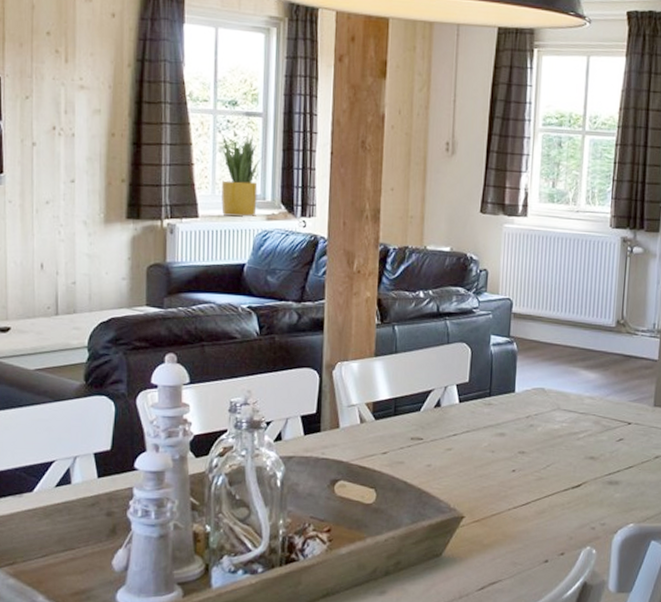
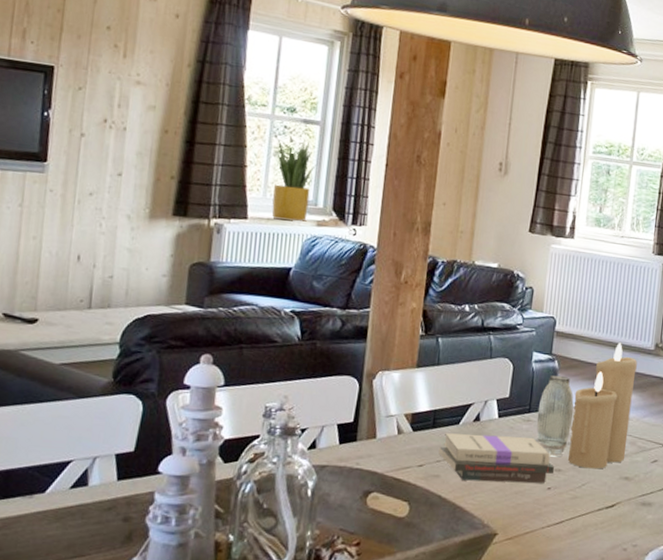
books: none [402,419,518,466] -> present [439,433,554,483]
vase: none [498,357,535,440] -> present [536,375,574,457]
candle: none [531,321,598,450] -> present [567,342,637,469]

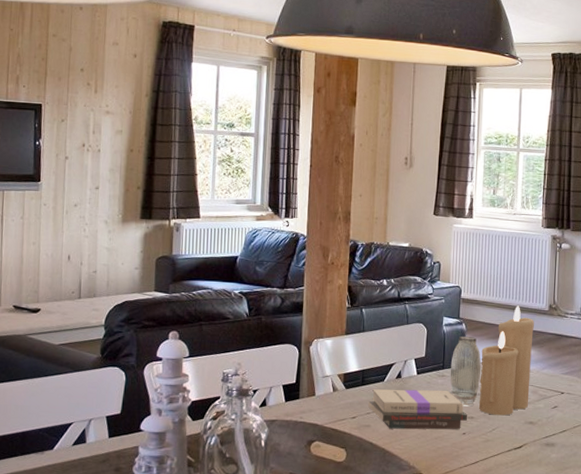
planter: present [272,138,316,222] -> none [219,149,253,218]

